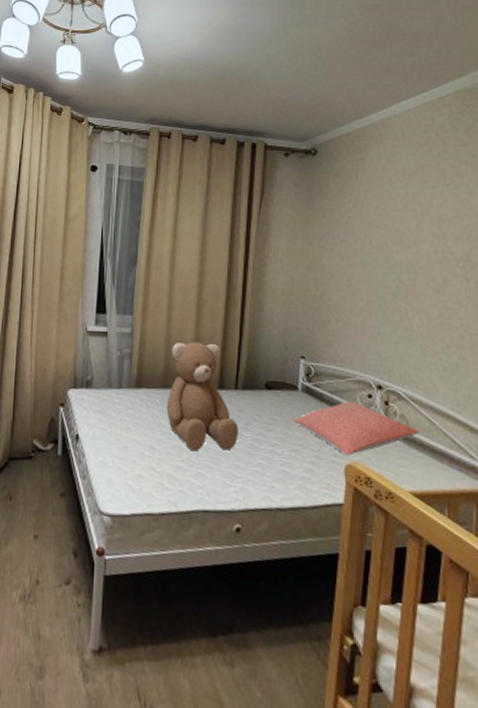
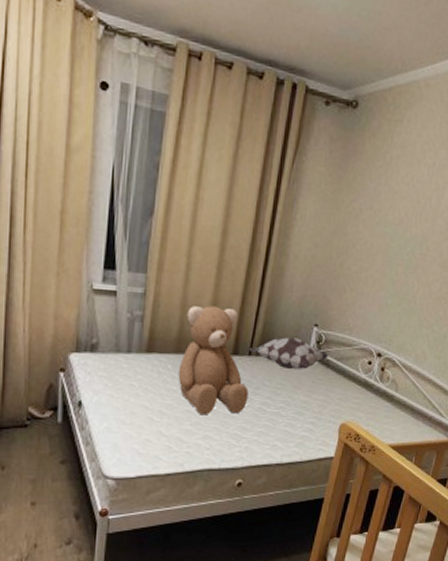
decorative pillow: none [234,370,322,405] -> present [248,337,329,370]
pillow: present [292,401,419,456] -> none [299,368,405,416]

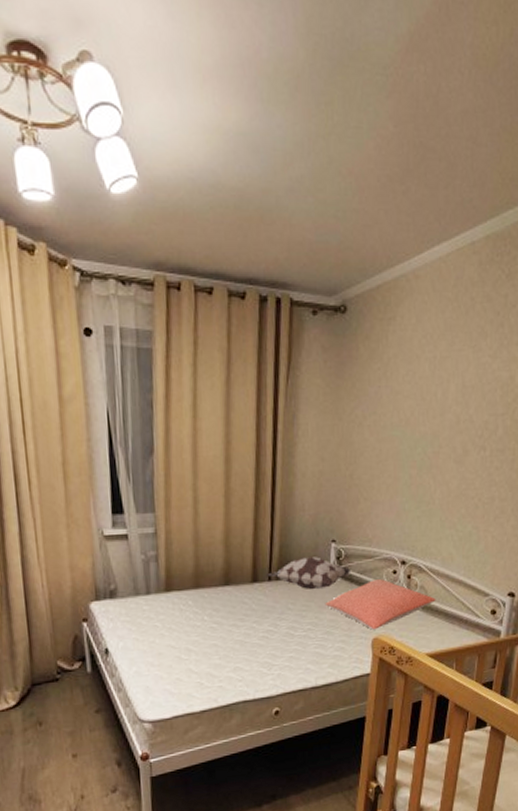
teddy bear: present [178,306,249,416] -> none [199,536,274,648]
pillow: none [299,368,405,416] -> present [325,579,436,630]

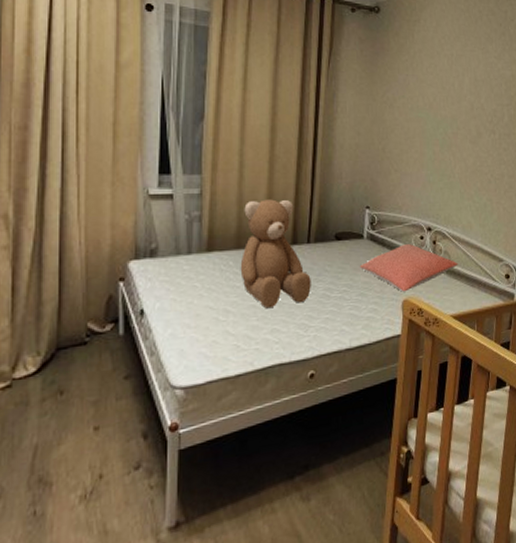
teddy bear: none [199,536,274,648] -> present [240,199,311,309]
decorative pillow: present [267,557,352,590] -> none [306,221,384,253]

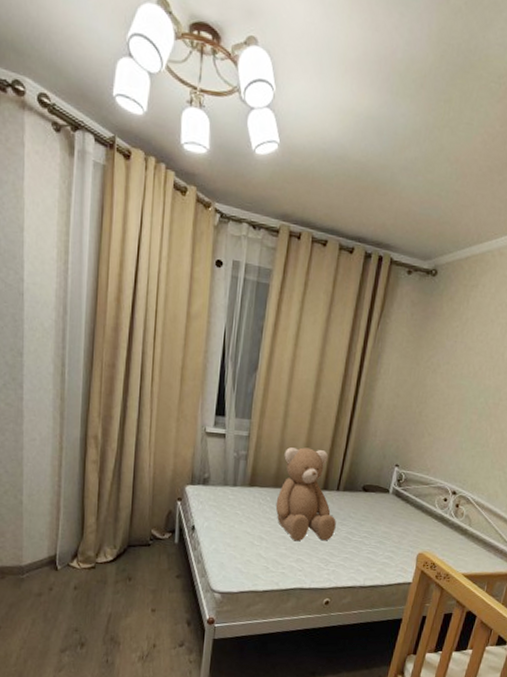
pillow: present [359,244,458,292] -> none [381,503,478,546]

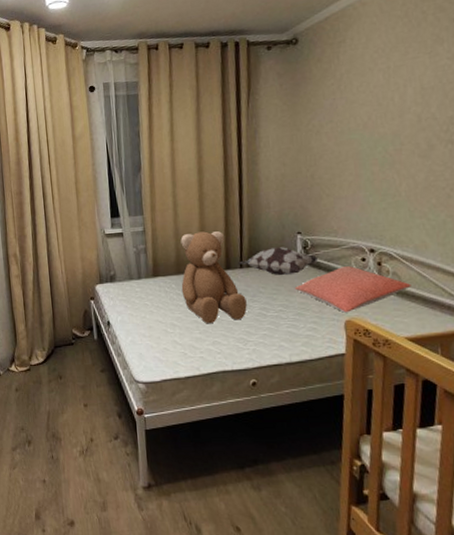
decorative pillow: none [336,475,409,505] -> present [238,247,319,276]
pillow: none [381,503,478,546] -> present [294,266,411,313]

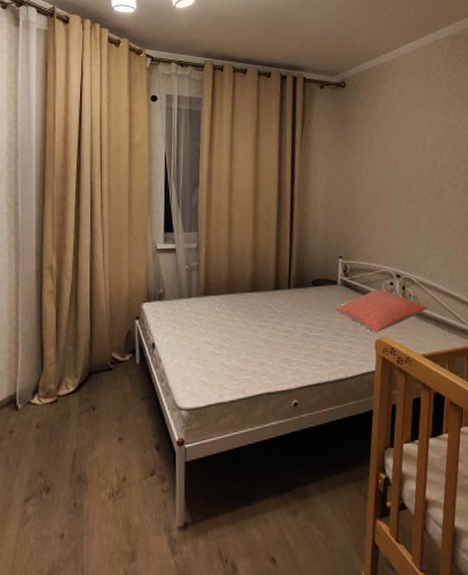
teddy bear: present [180,231,247,324] -> none [231,251,293,345]
decorative pillow: present [238,247,319,276] -> none [287,270,356,297]

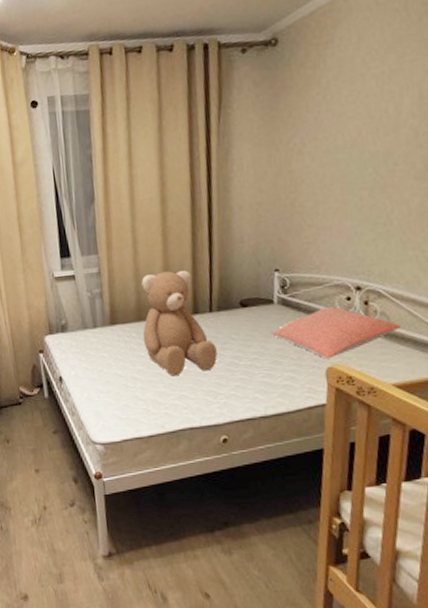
teddy bear: none [231,251,293,345] -> present [141,270,217,376]

